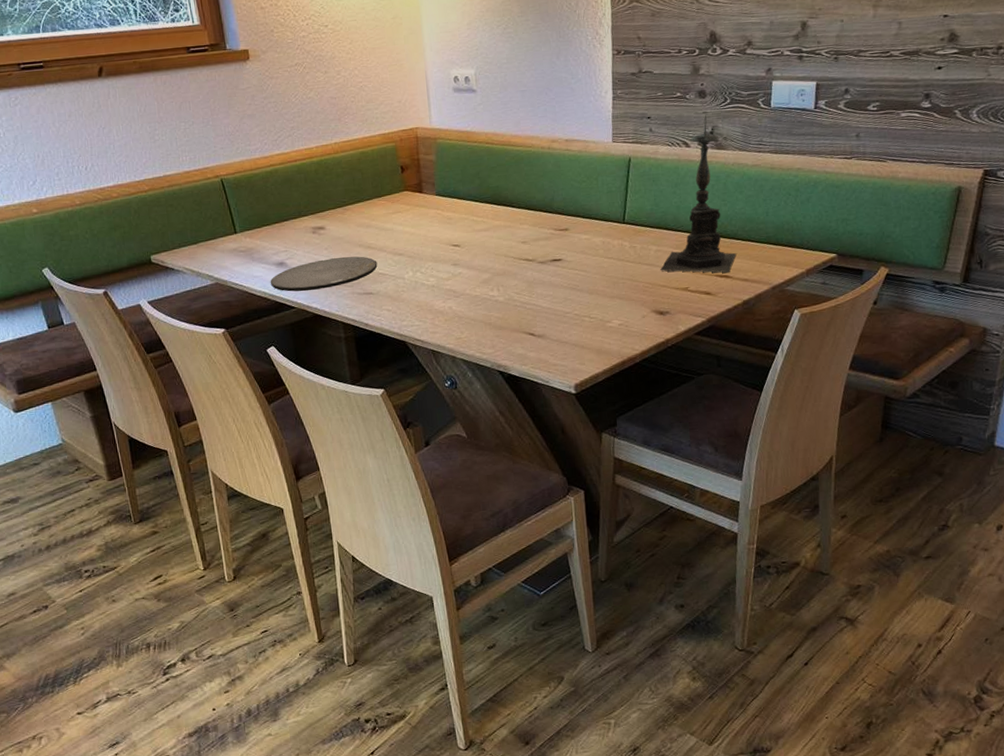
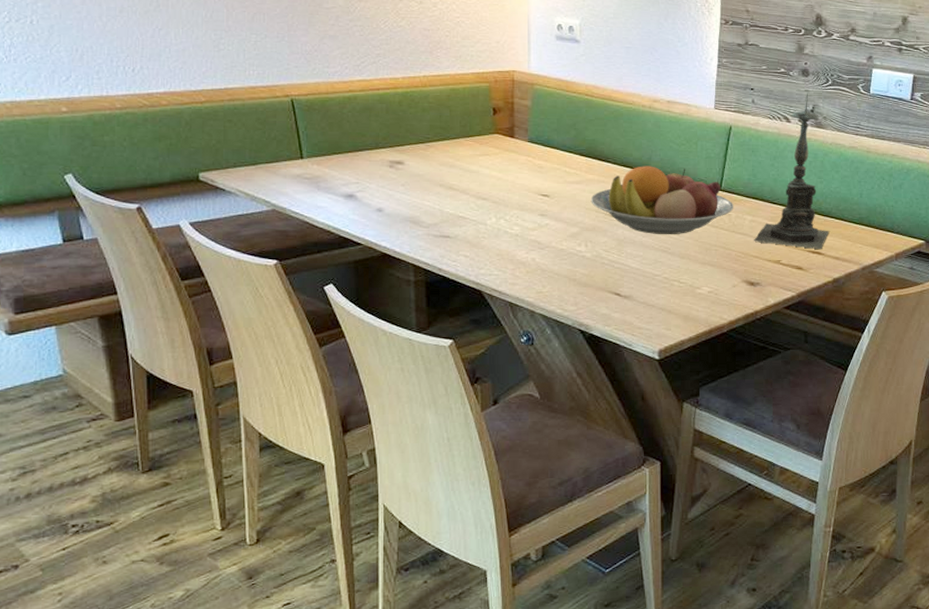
plate: present [270,256,378,292] -> none [336,195,458,227]
fruit bowl: none [499,205,638,273] -> present [590,166,733,235]

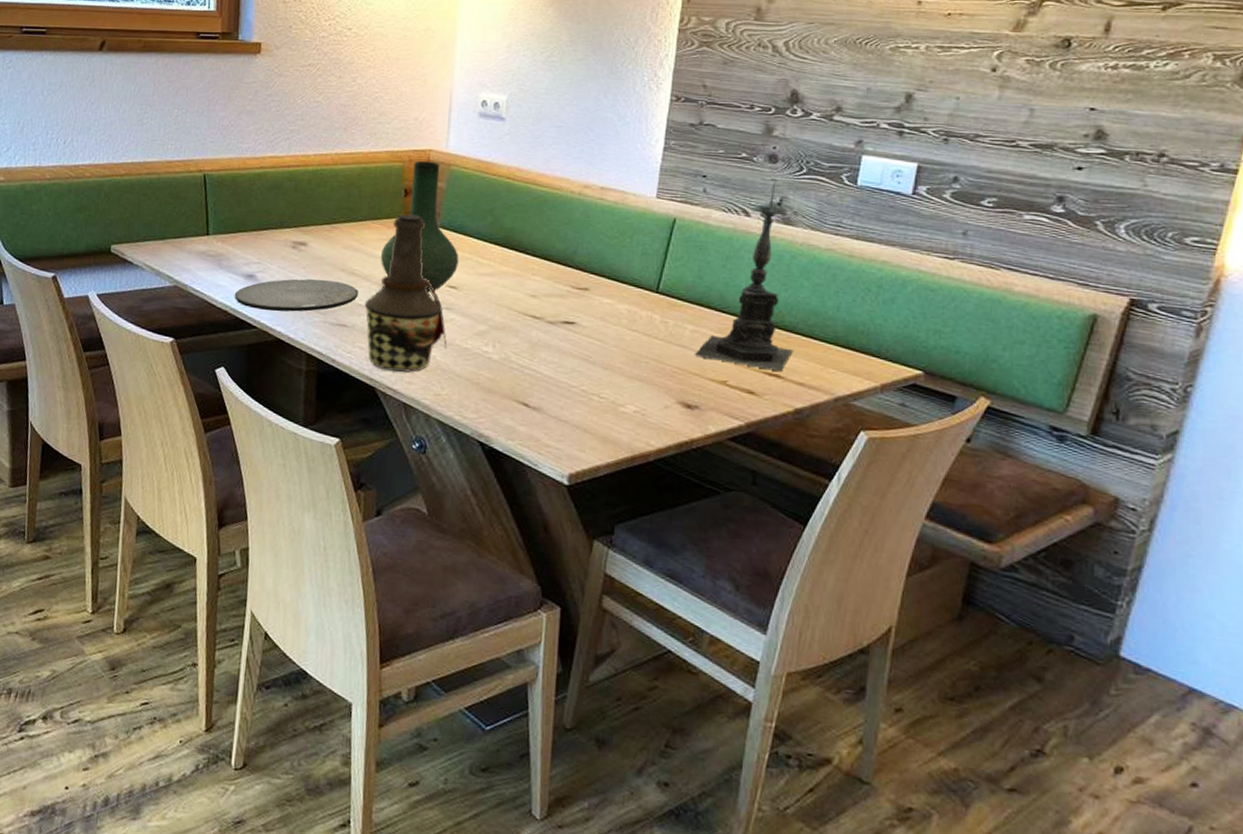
plate: none [336,195,458,227] -> present [234,279,359,312]
bottle: none [464,131,544,276] -> present [364,214,447,373]
vase: none [475,81,549,201] -> present [380,160,459,292]
fruit bowl: present [590,166,733,235] -> none [503,259,672,341]

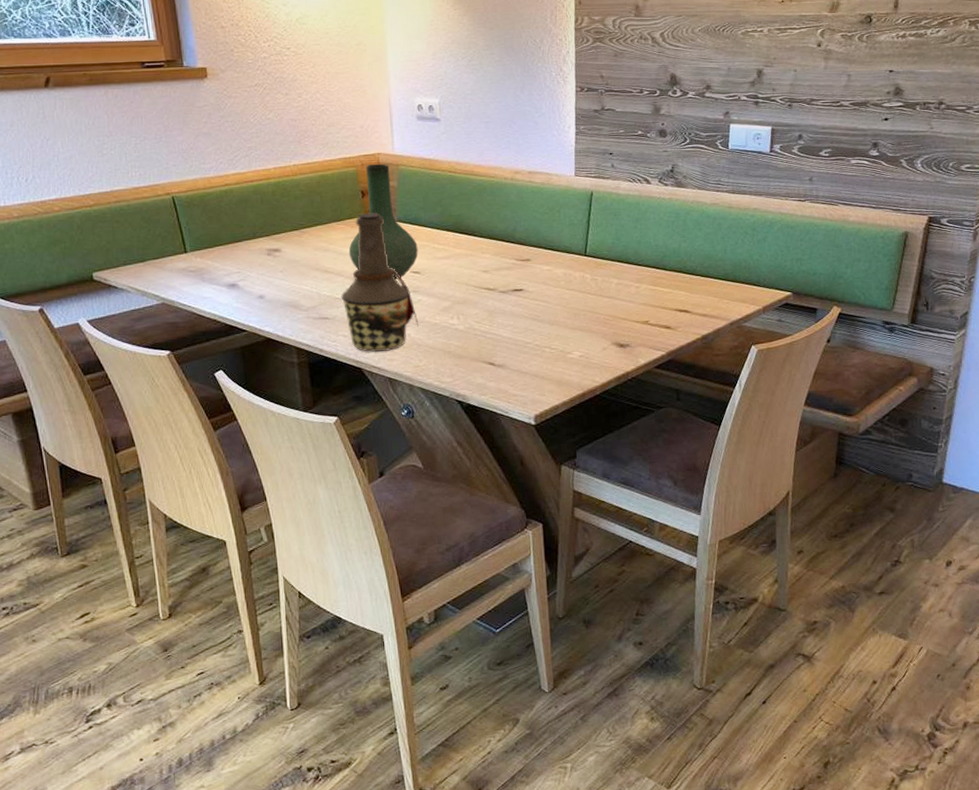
plate: present [234,279,359,312] -> none [220,280,335,314]
candle holder: present [695,182,793,372] -> none [621,153,696,308]

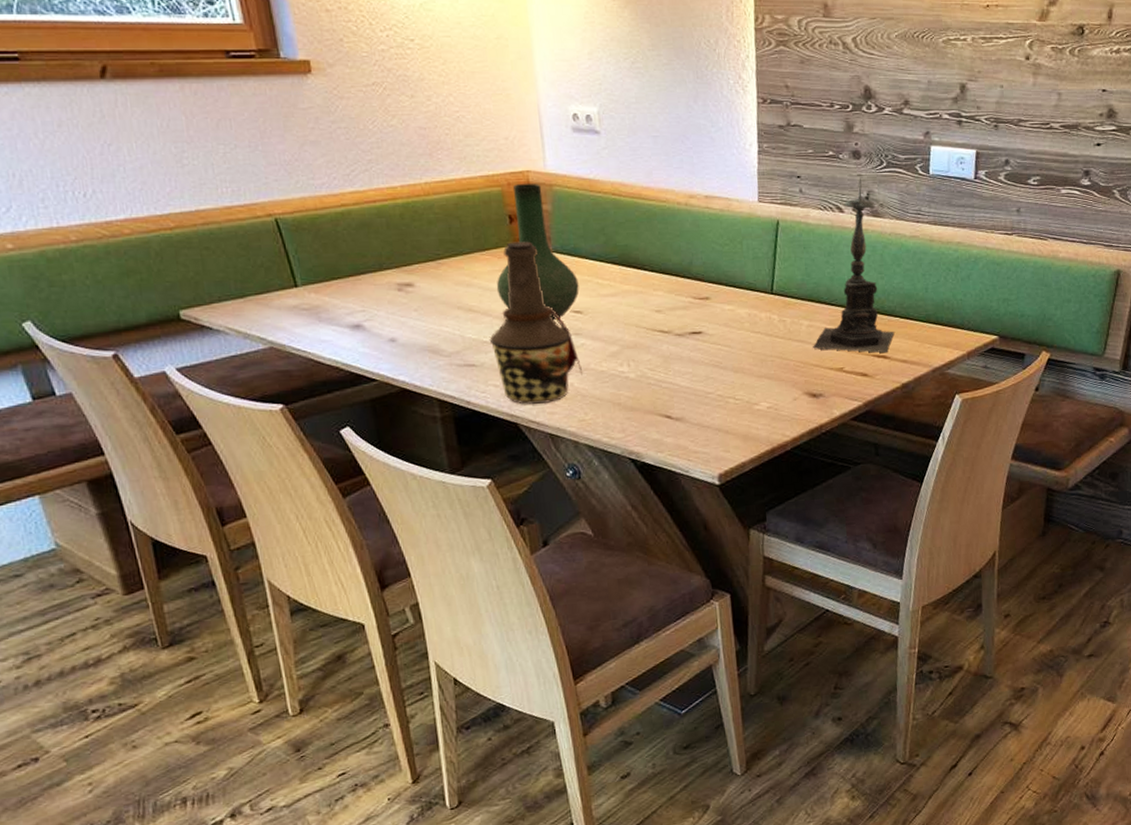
candle holder: none [621,153,696,308] -> present [813,177,895,353]

